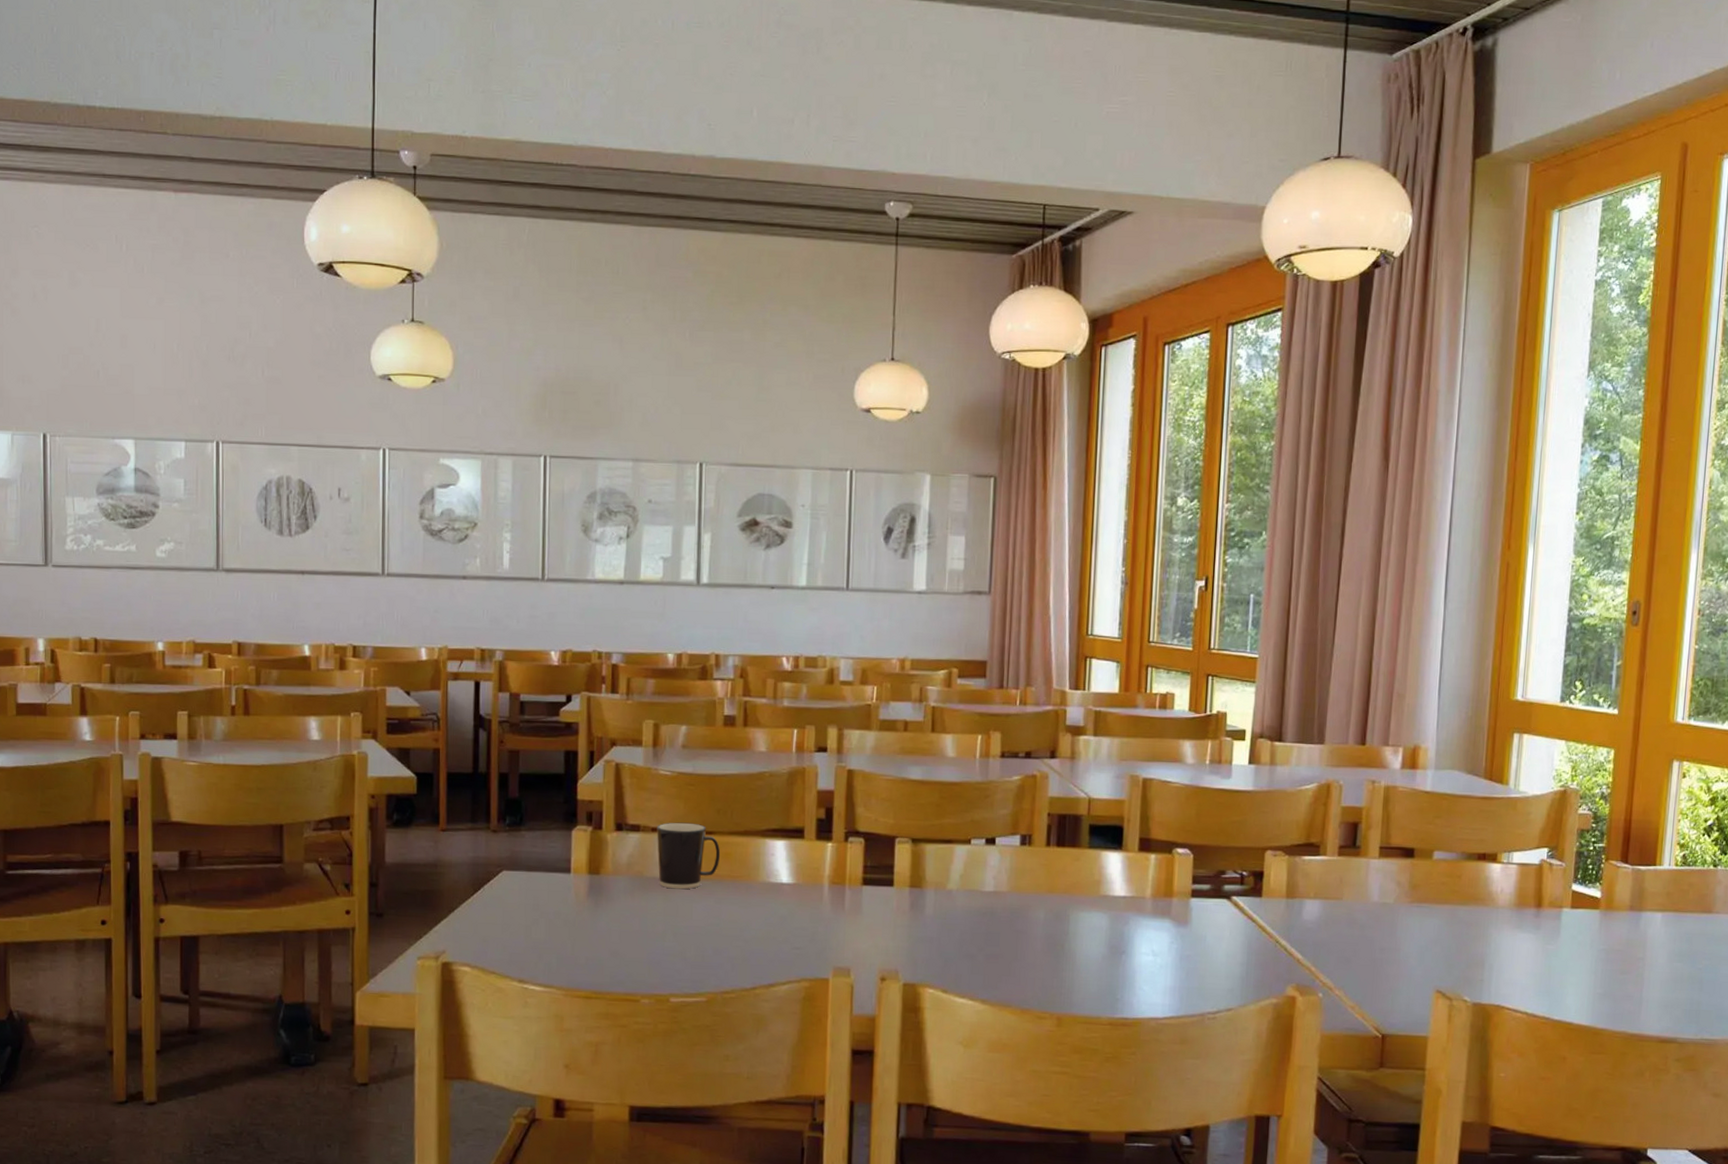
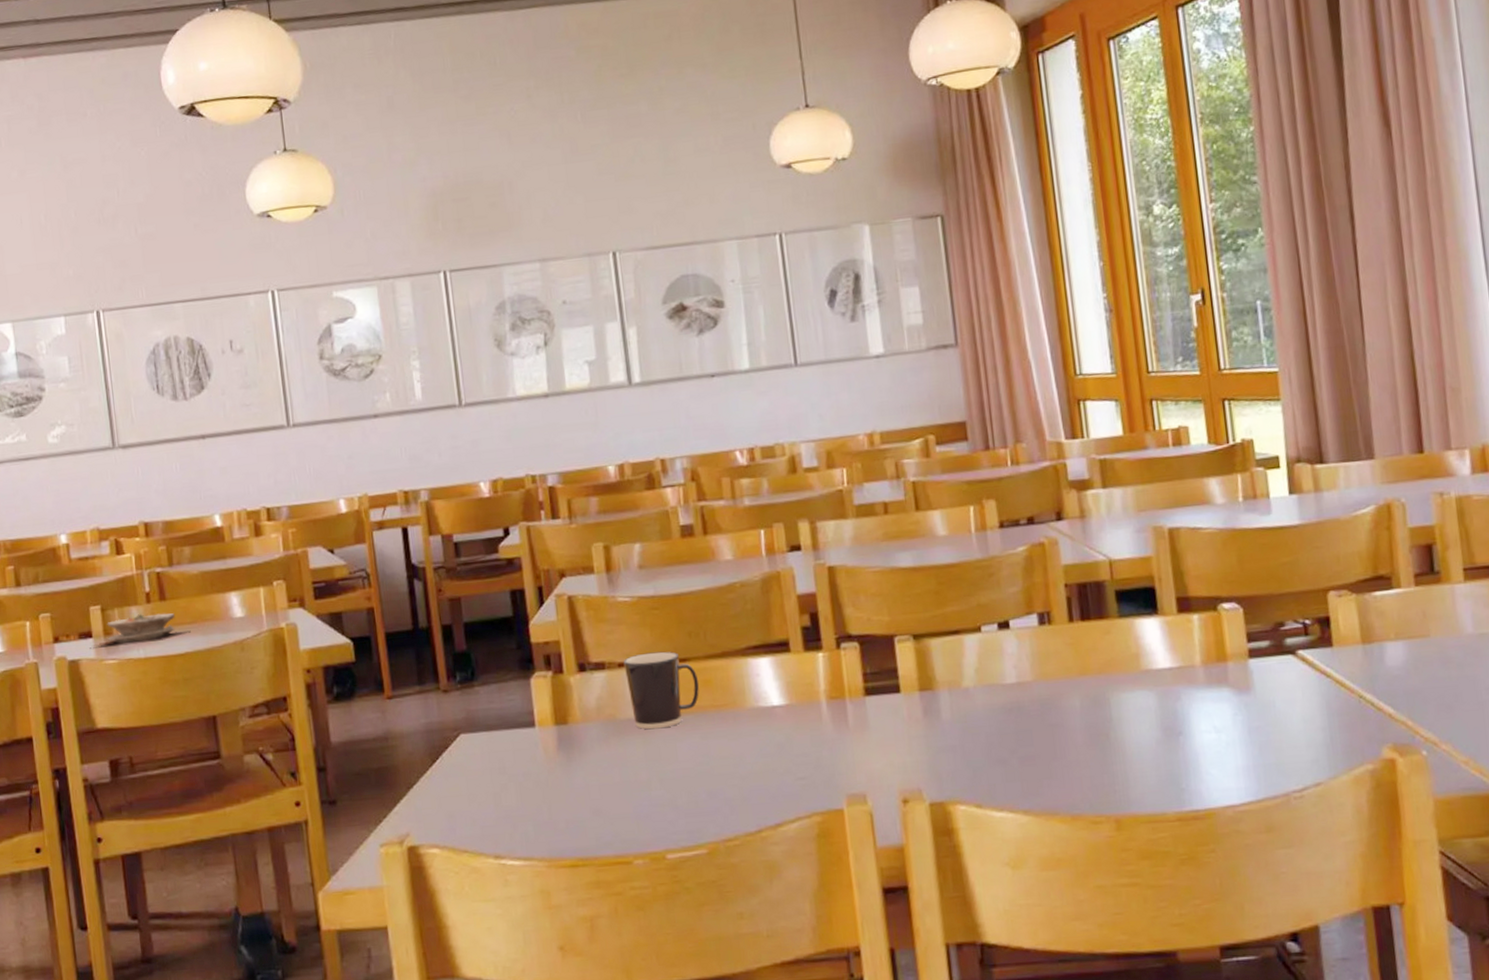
soup bowl: none [173,722,269,752] -> present [89,612,191,650]

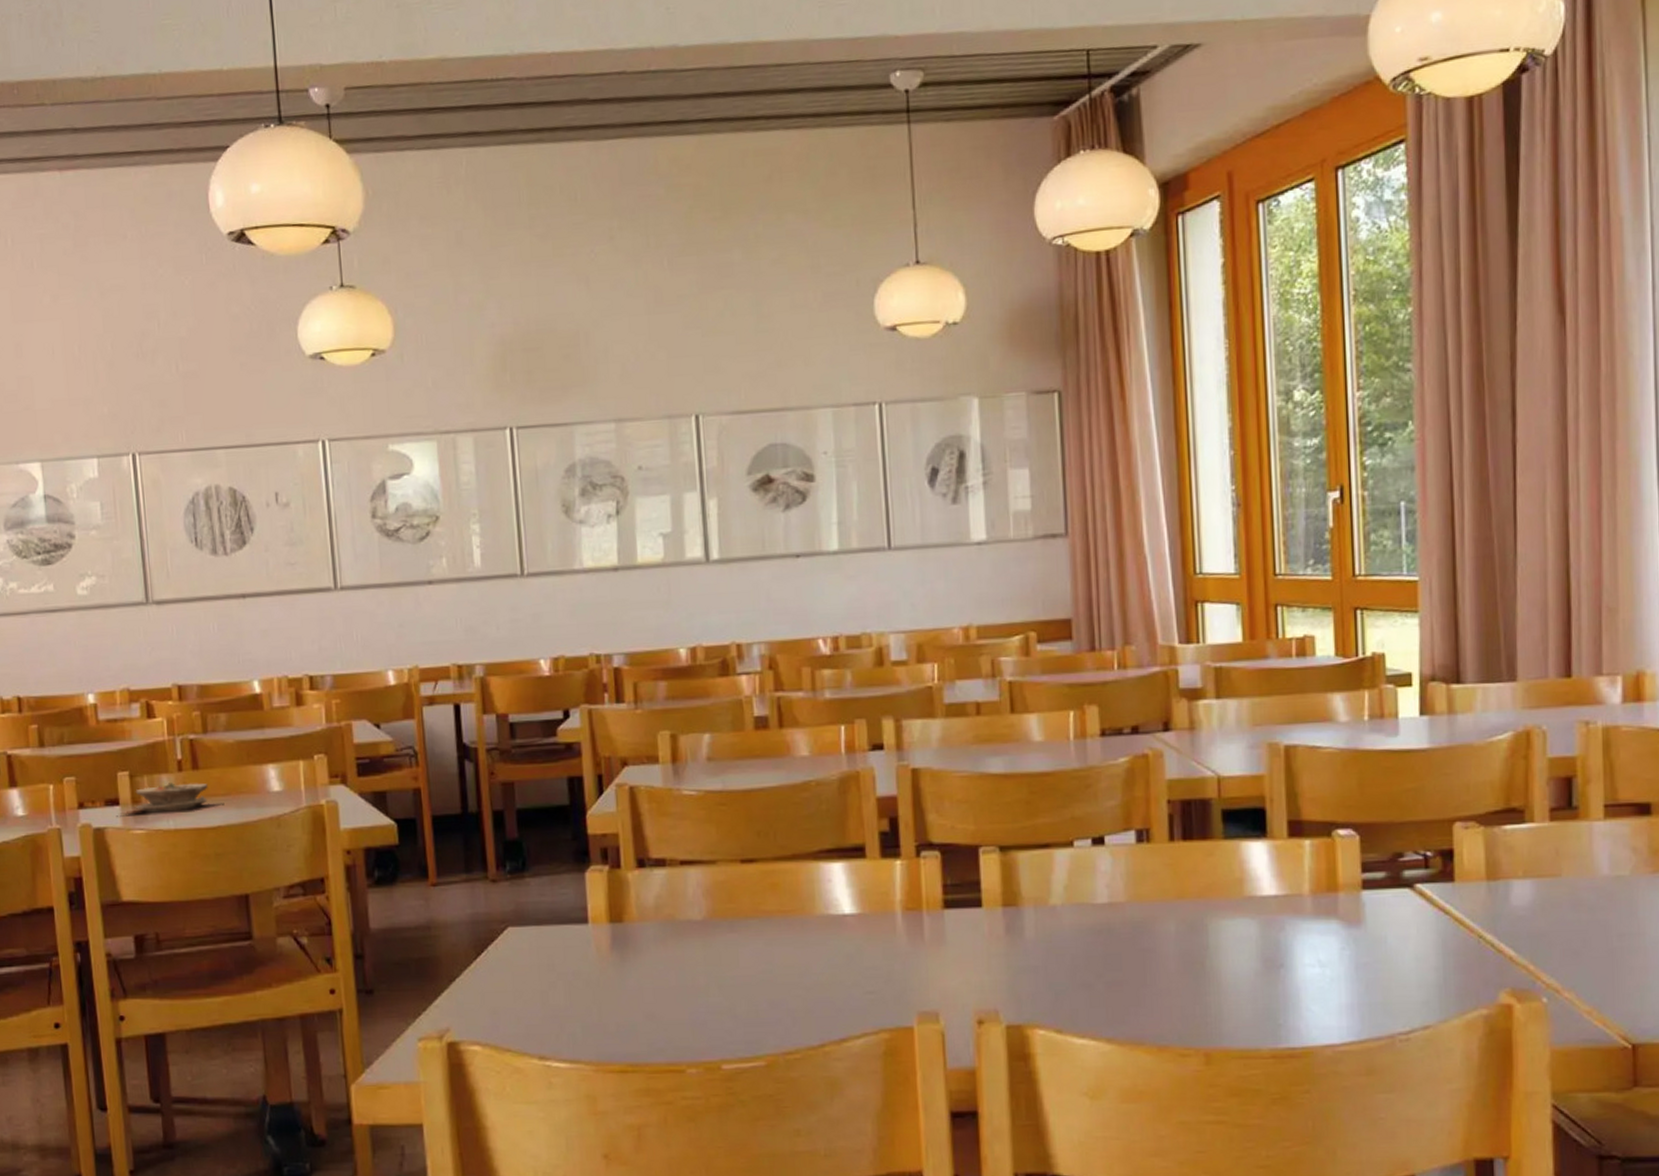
mug: present [623,651,700,730] -> none [685,850,766,933]

